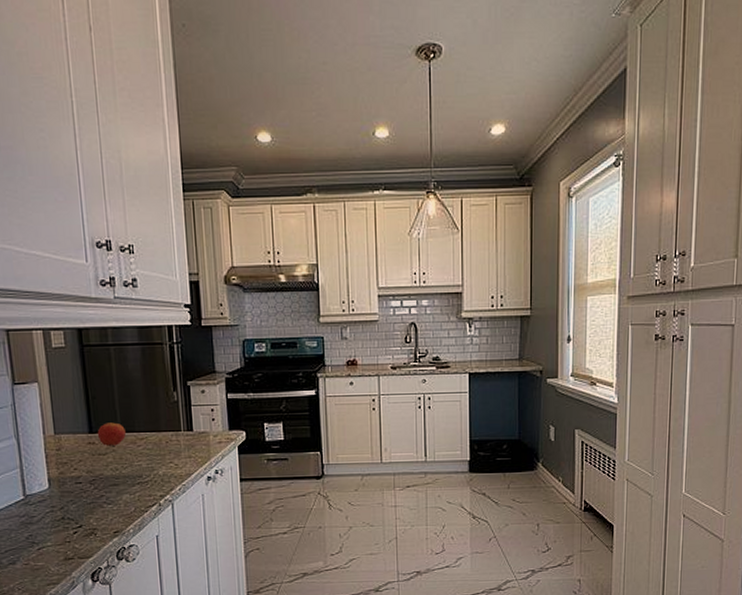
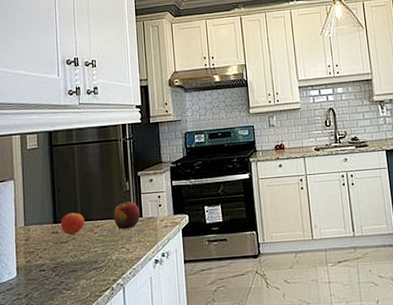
apple: none [159,414,190,443] -> present [113,201,140,229]

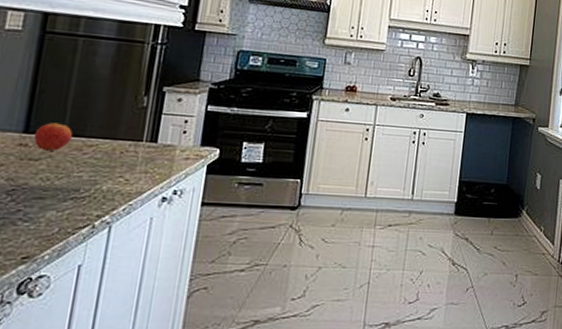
apple: present [113,201,140,229] -> none [115,121,156,155]

